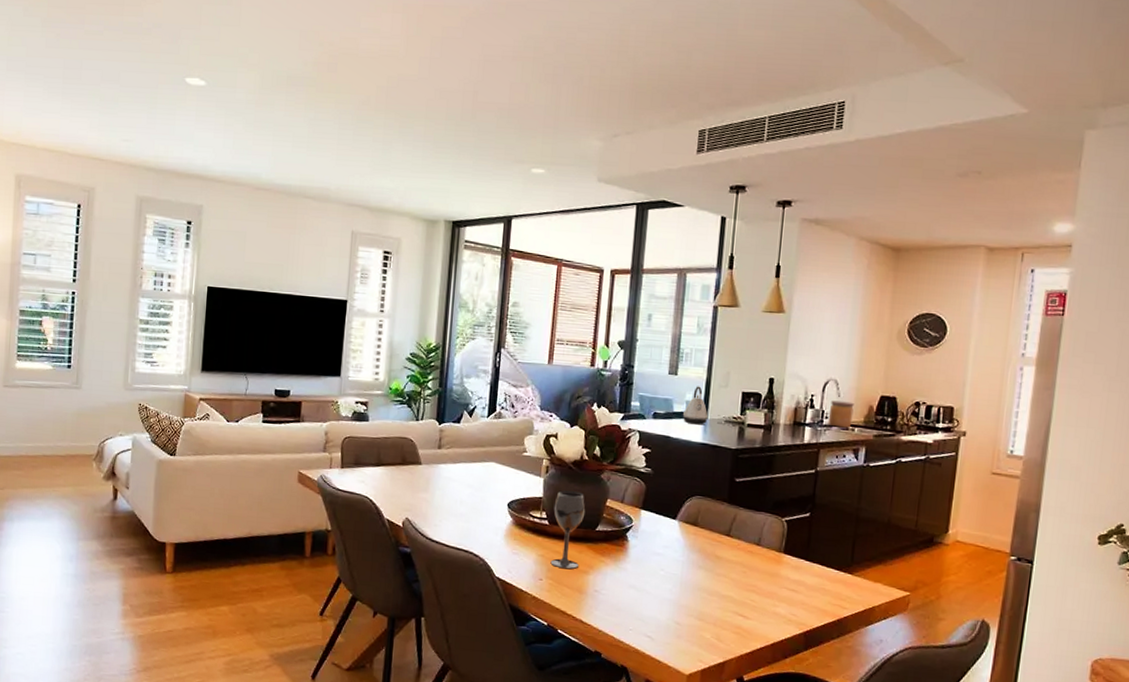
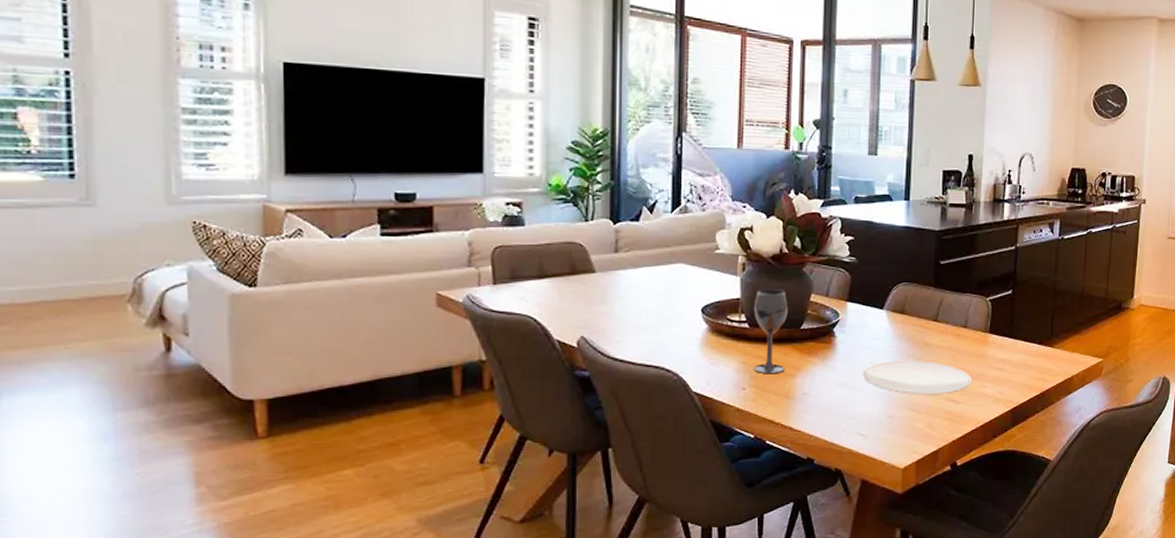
plate: none [652,569,763,609] -> present [863,360,972,395]
kettle: present [682,386,709,425] -> none [884,166,911,208]
jar: present [827,400,854,428] -> none [1025,175,1048,202]

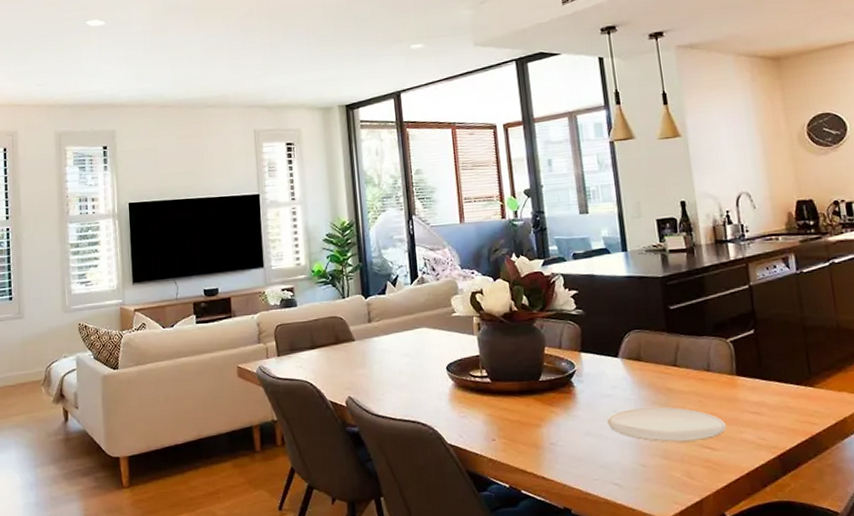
wine glass: present [753,287,789,375] -> none [492,343,529,426]

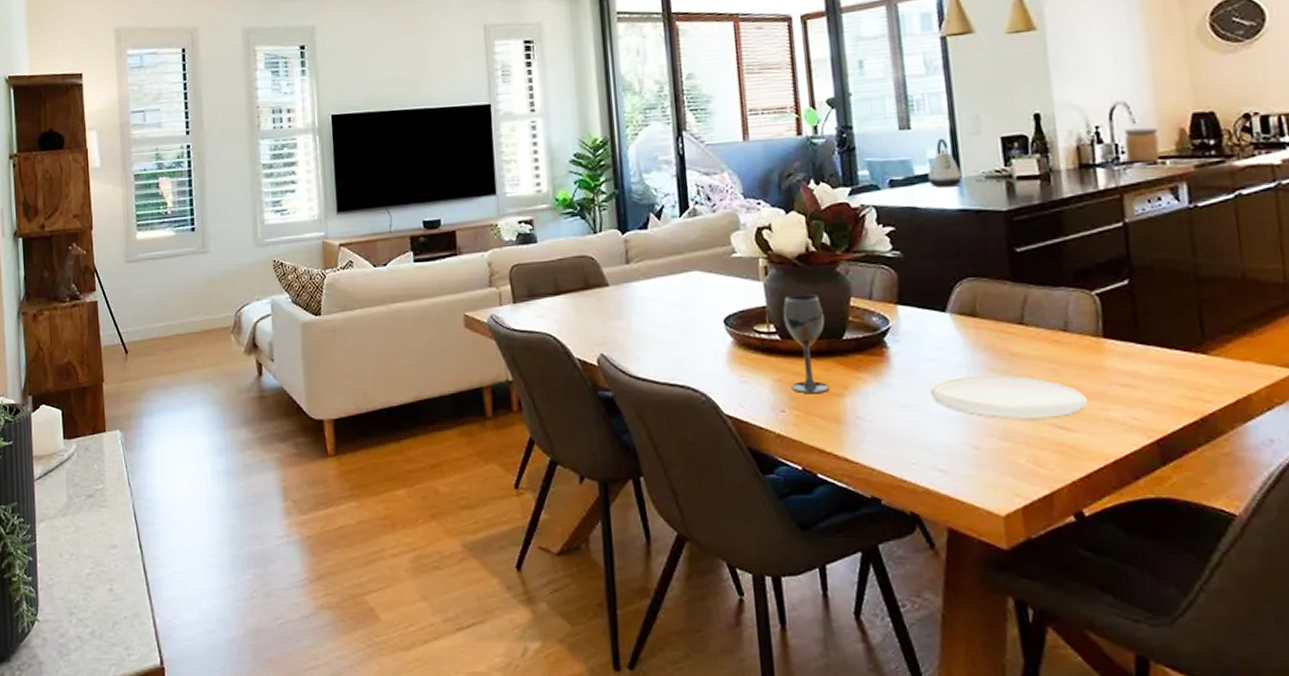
wine glass: none [492,343,529,426] -> present [782,292,829,394]
kettle: none [601,220,628,259] -> present [927,138,963,188]
jar: none [748,211,775,239] -> present [1124,127,1161,163]

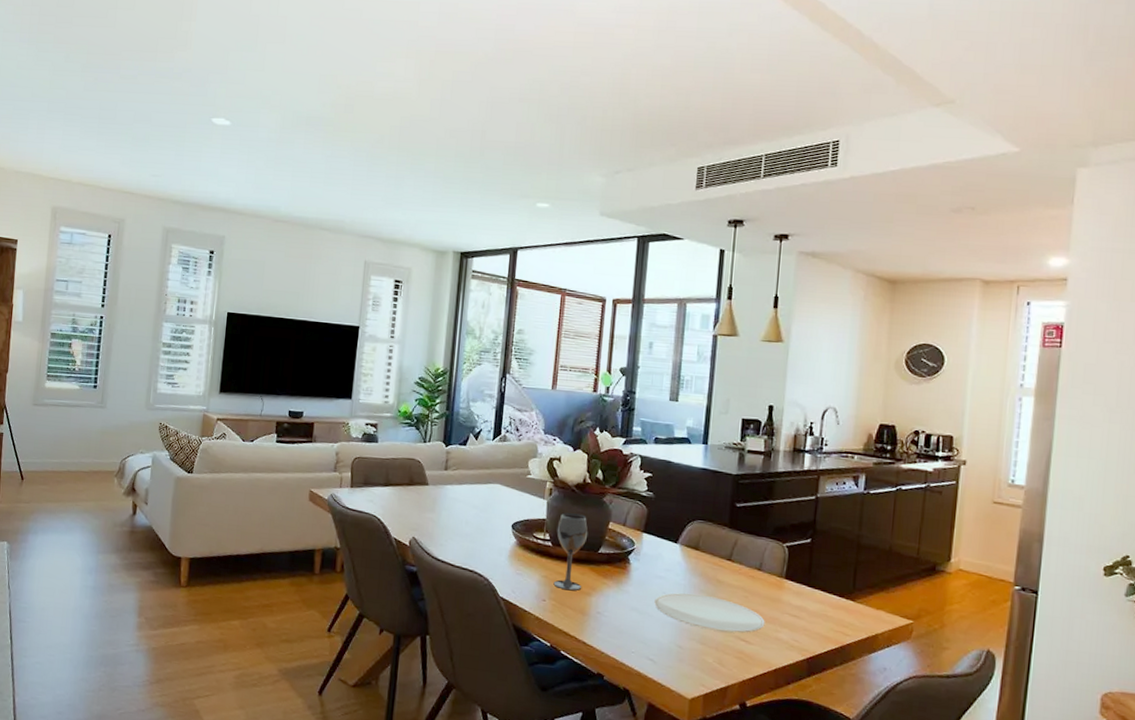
kettle: present [927,138,963,188] -> none [683,412,709,451]
jar: present [1124,127,1161,163] -> none [827,428,853,456]

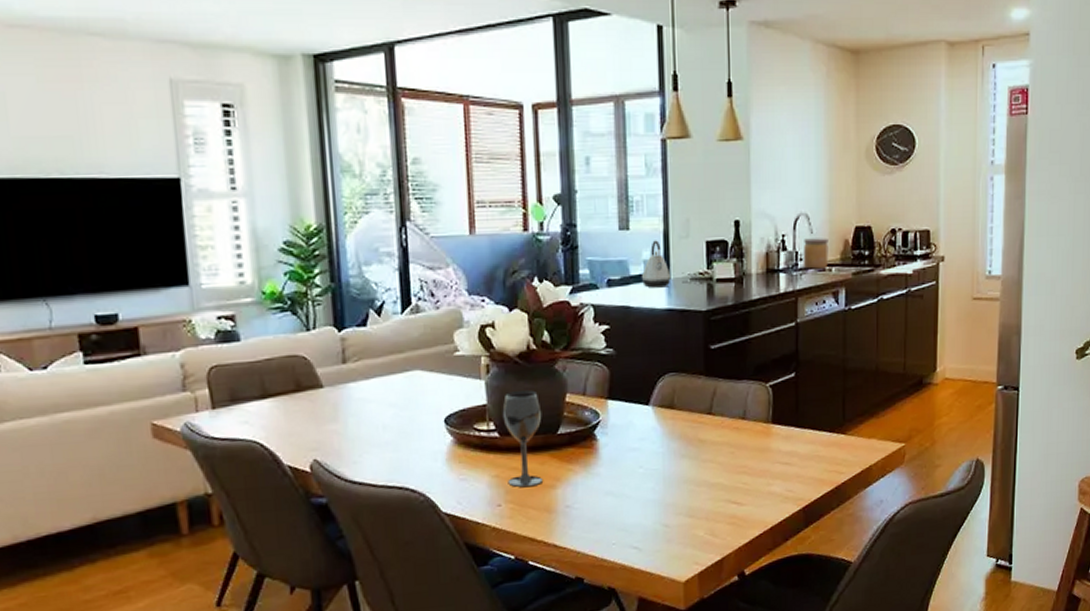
plate: present [654,593,765,633] -> none [631,460,756,500]
kettle: none [683,412,709,451] -> present [641,240,671,288]
jar: none [827,428,853,456] -> present [803,238,829,269]

